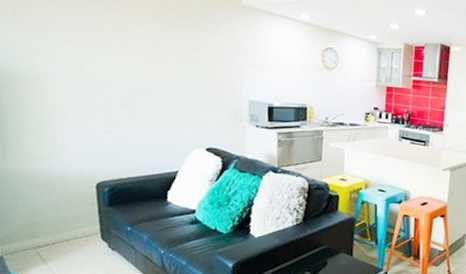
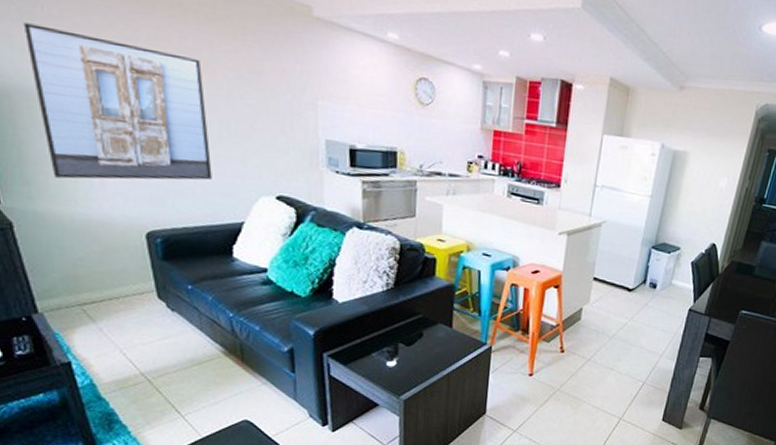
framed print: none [15,20,155,141] -> present [23,23,212,180]

